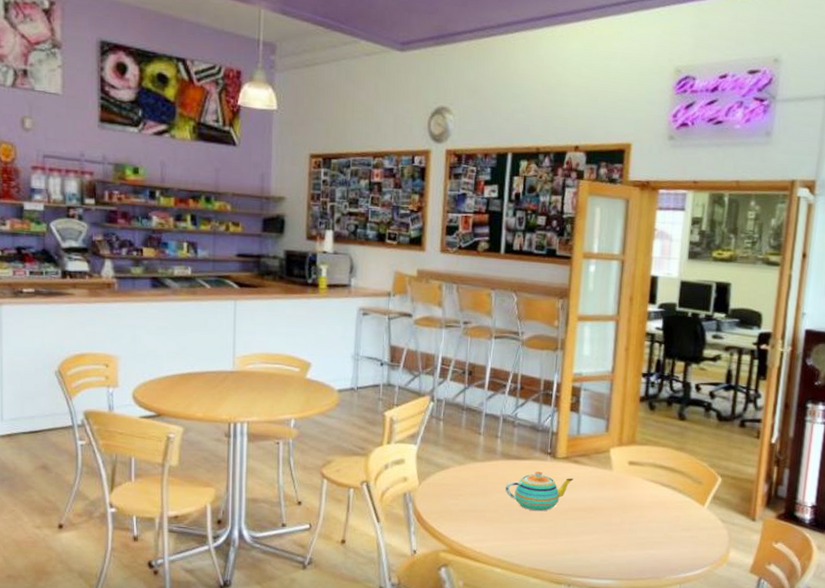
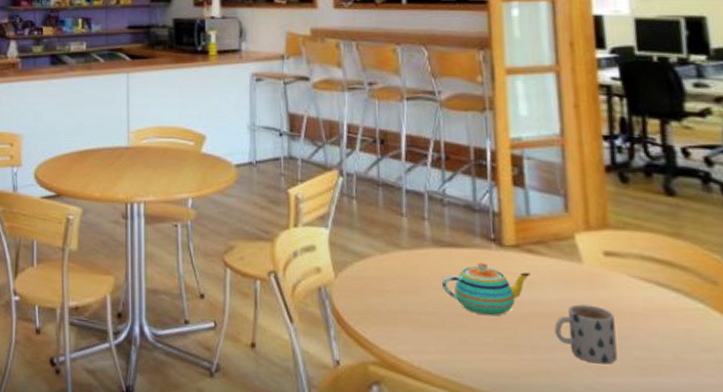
mug: none [585,500,628,543] -> present [554,304,617,364]

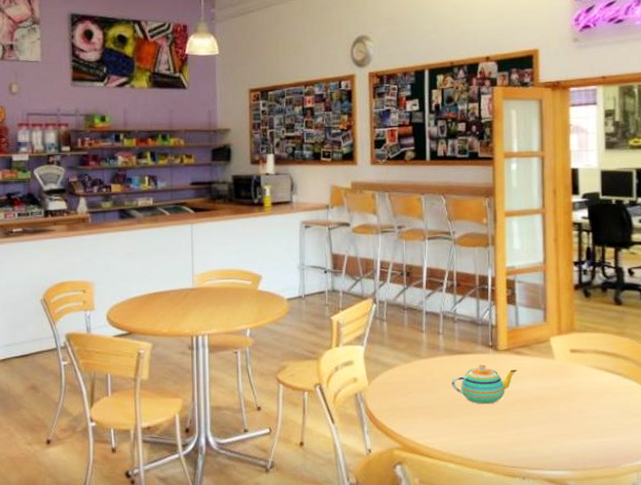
mug: present [554,304,617,364] -> none [533,390,576,432]

